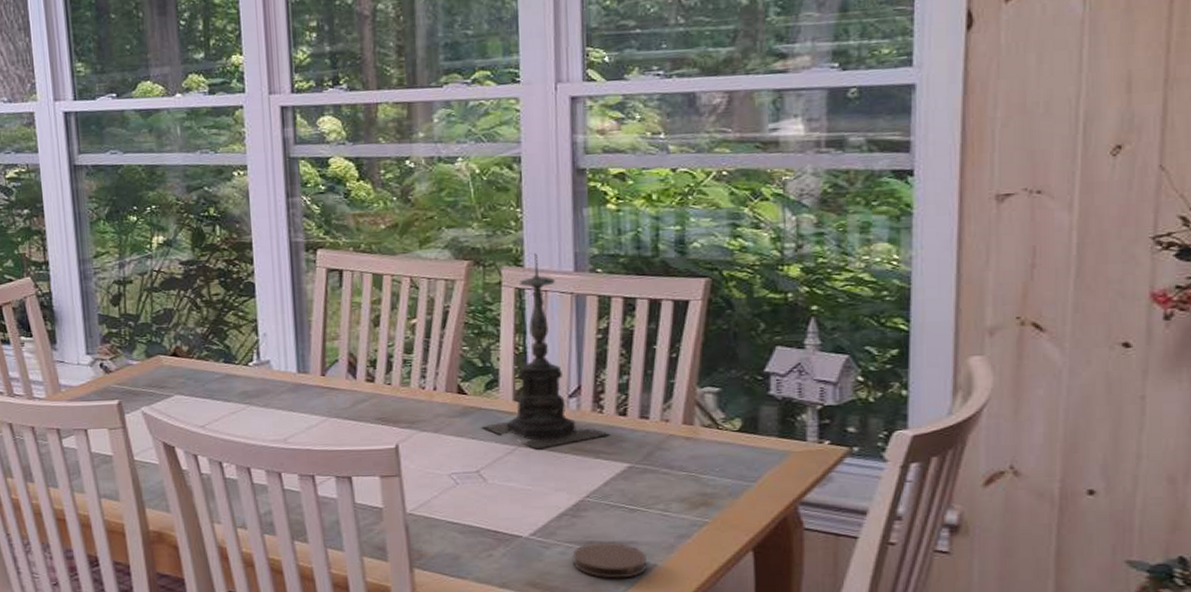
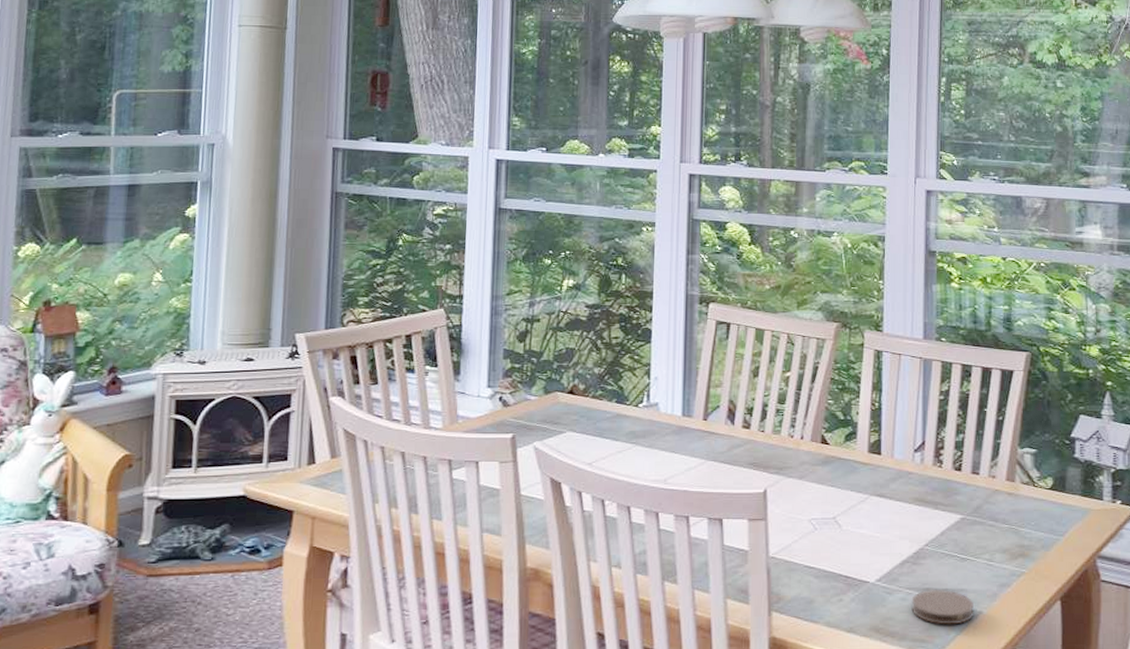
candle holder: present [481,253,609,450] -> none [840,320,946,499]

